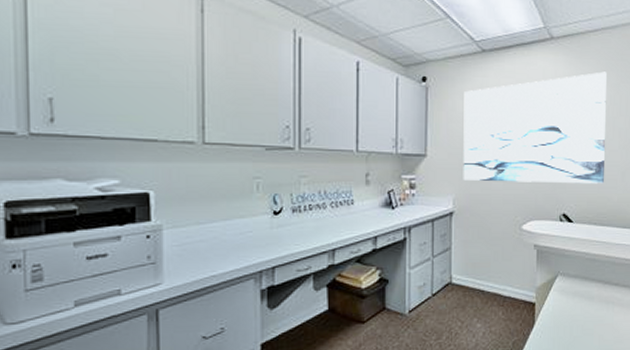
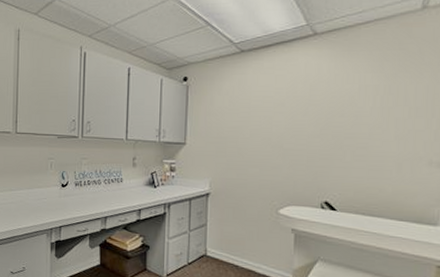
wall art: present [463,71,607,184] -> none [219,62,380,174]

